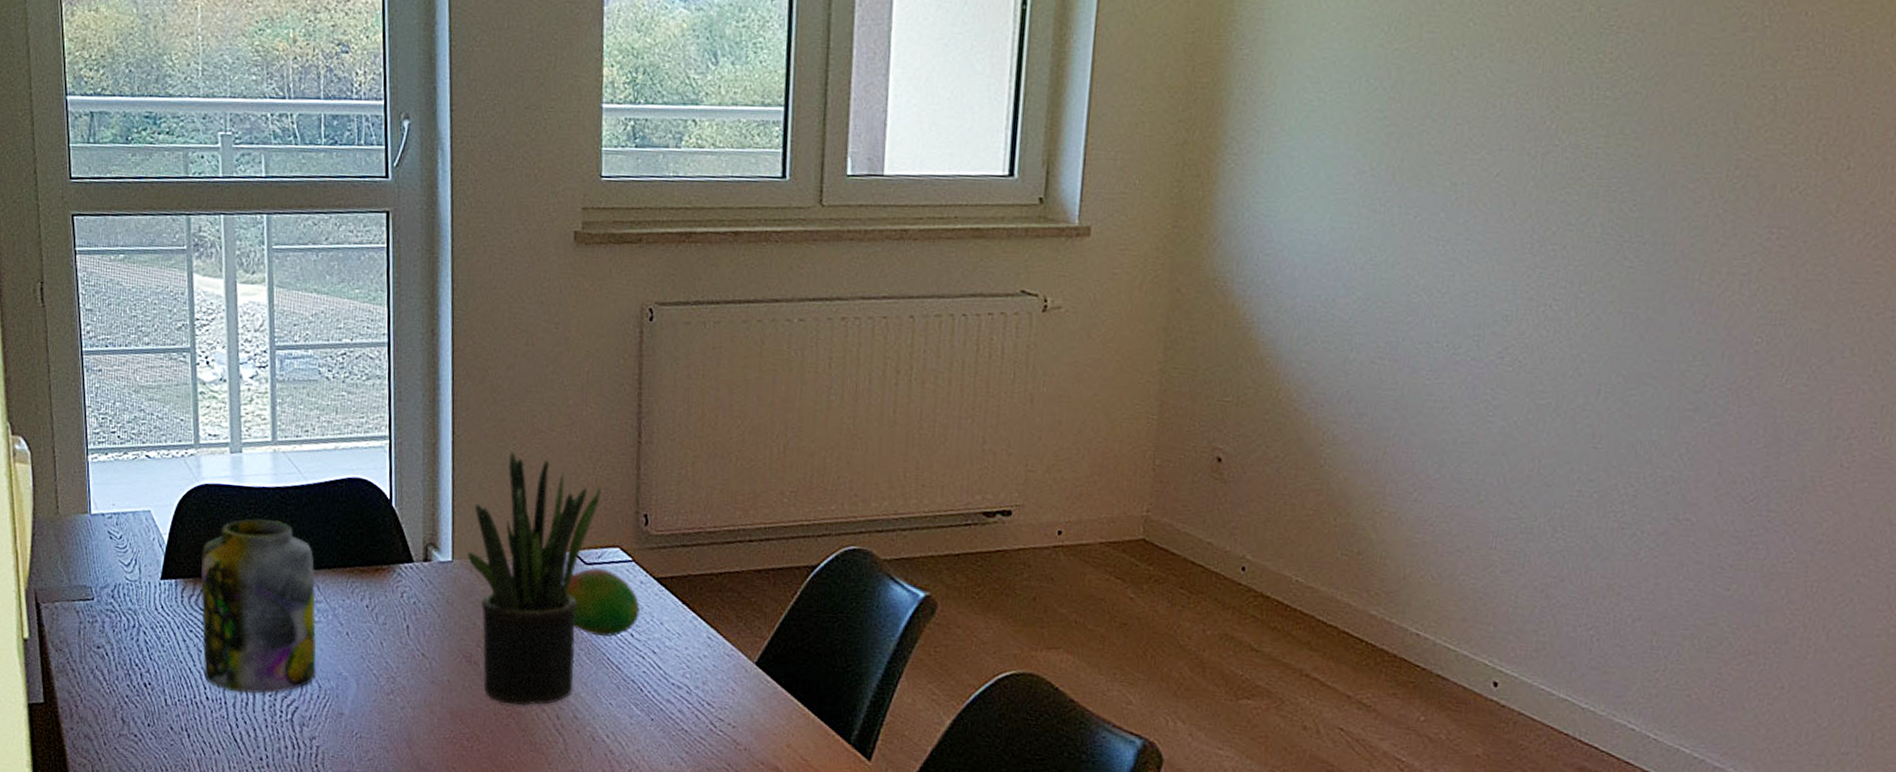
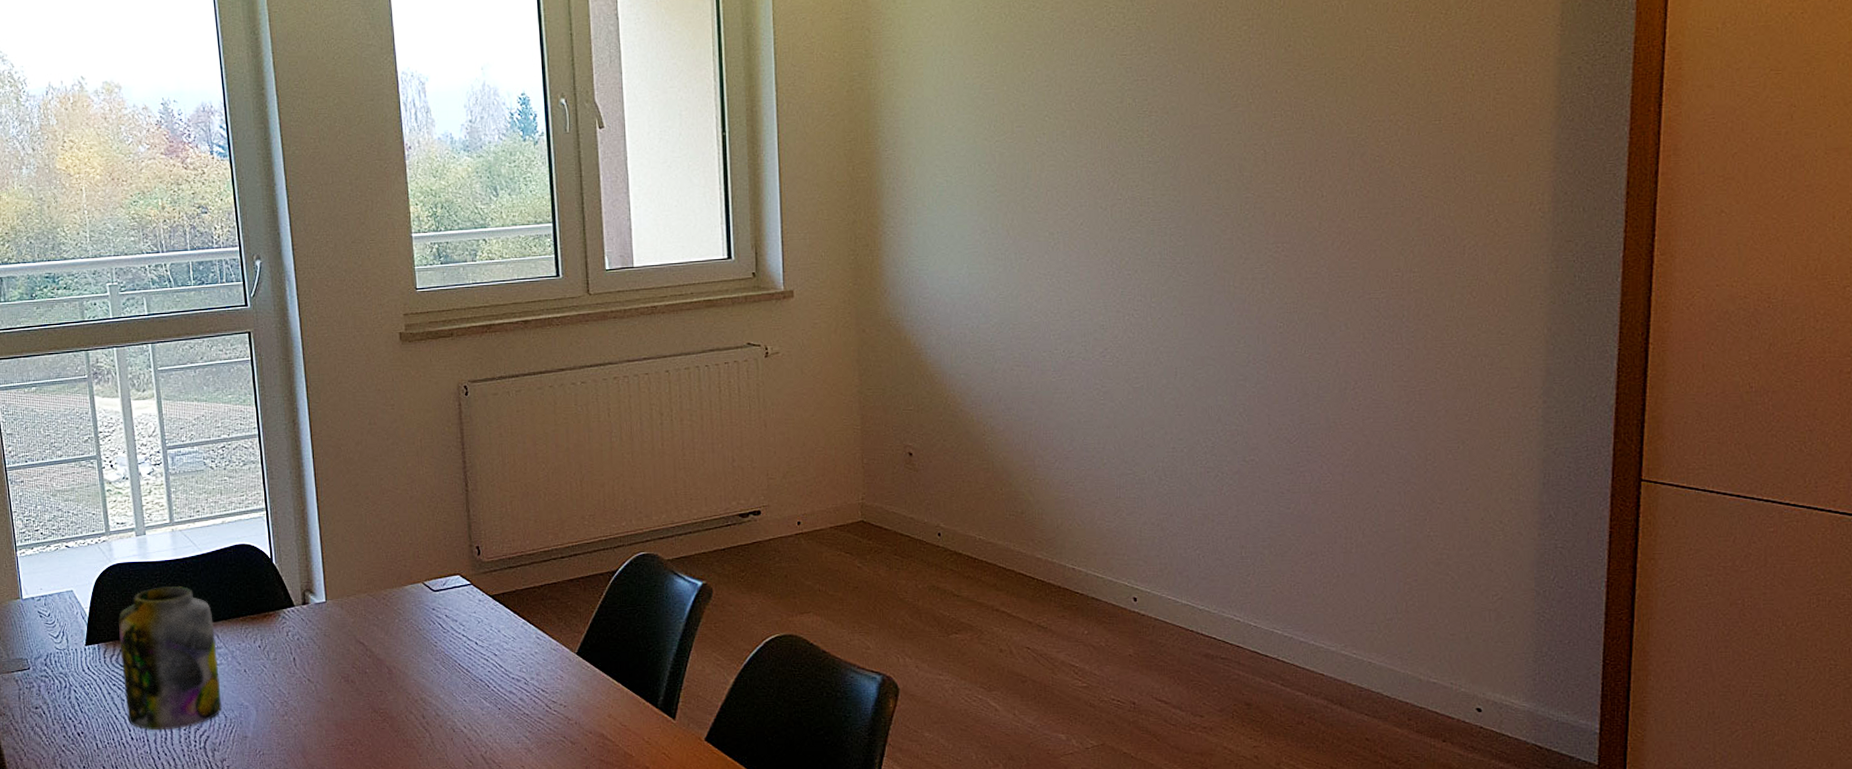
potted plant: present [467,450,601,707] -> none [338,508,440,712]
fruit: present [567,567,640,637] -> none [421,593,481,648]

